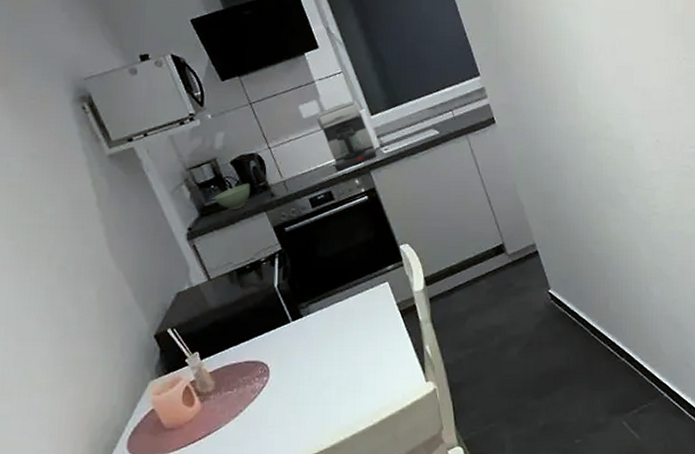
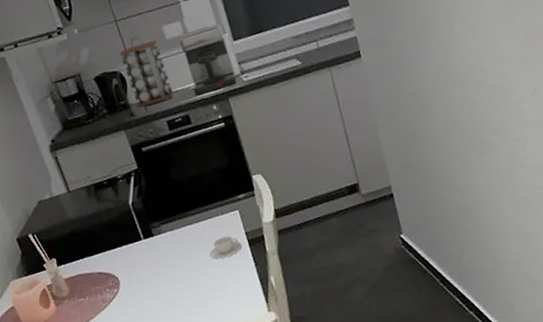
bowl: present [214,183,251,211] -> none [76,100,112,127]
spice rack: none [256,117,314,188] -> present [119,36,174,108]
teacup: none [362,309,394,333] -> present [210,236,242,259]

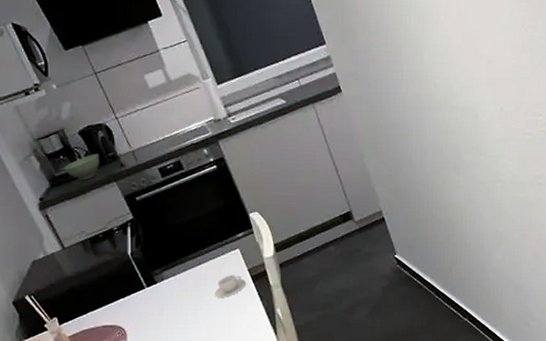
bowl: none [76,100,112,127] -> present [64,153,100,181]
spice rack: present [119,36,174,108] -> none [103,87,162,158]
coffee maker: present [179,24,237,95] -> none [163,70,224,140]

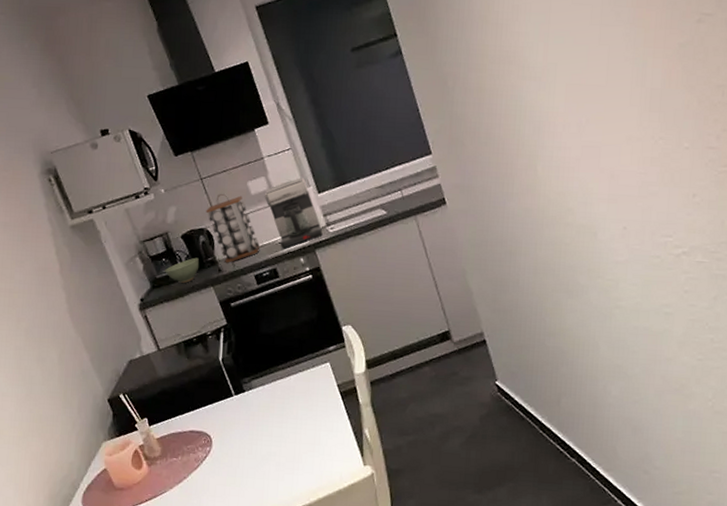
spice rack: none [103,87,162,158] -> present [206,193,261,263]
coffee maker: none [163,70,224,140] -> present [264,178,323,248]
teacup: present [215,275,246,298] -> none [302,389,334,413]

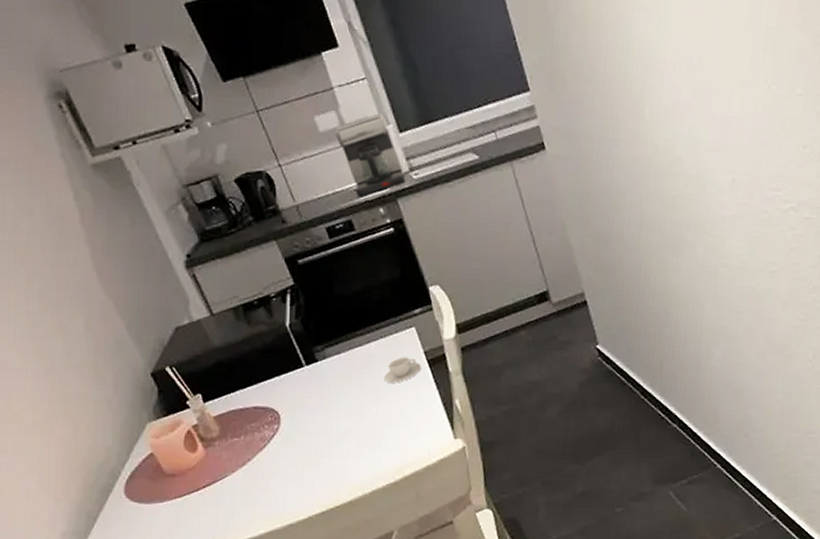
bowl: present [165,257,200,284] -> none [216,205,259,237]
spice rack: present [206,193,261,263] -> none [264,129,332,213]
teacup: none [302,389,334,413] -> present [384,357,421,383]

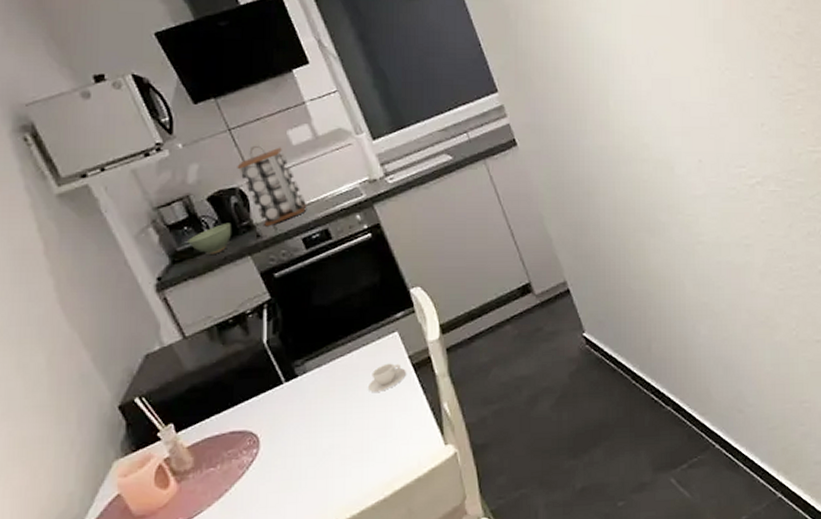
bowl: none [216,205,259,237] -> present [188,223,232,256]
spice rack: none [264,129,332,213] -> present [237,145,307,227]
coffee maker: present [335,113,405,196] -> none [308,123,381,204]

